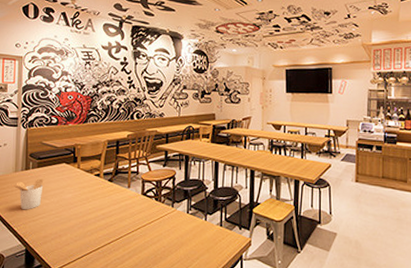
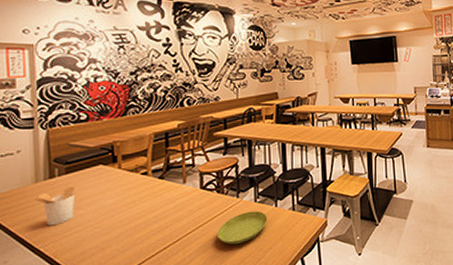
saucer: none [153,221,197,250] -> present [218,211,268,245]

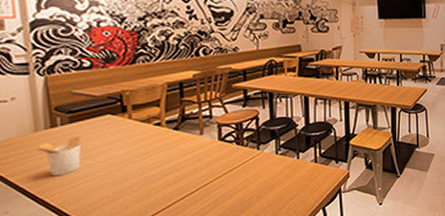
saucer: present [218,211,268,245] -> none [237,162,289,196]

